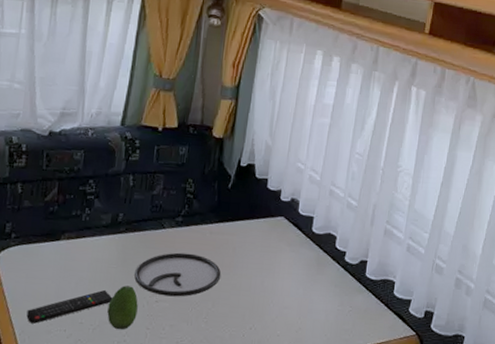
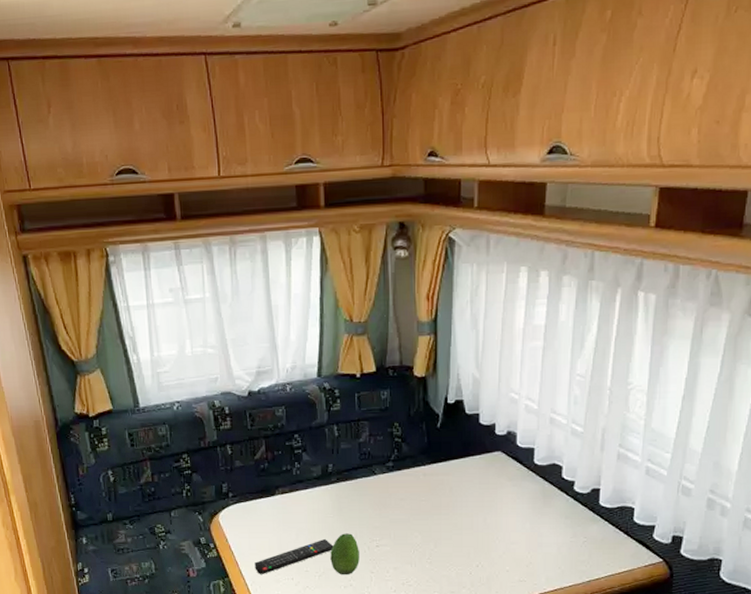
plate: present [134,252,222,297] -> none [352,497,440,540]

